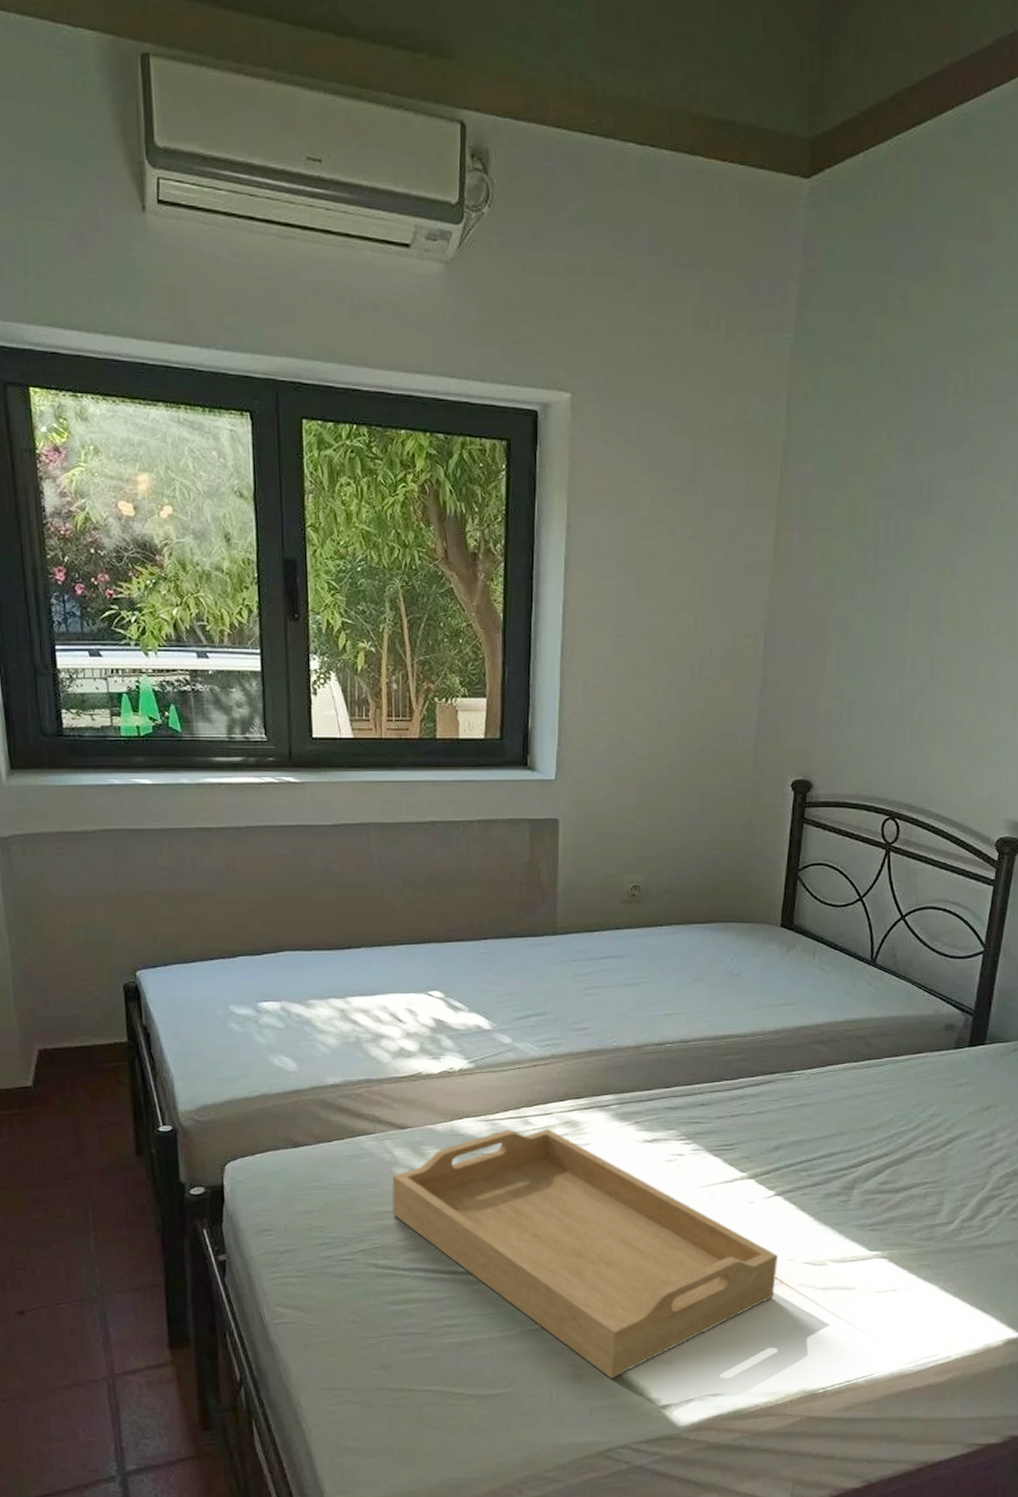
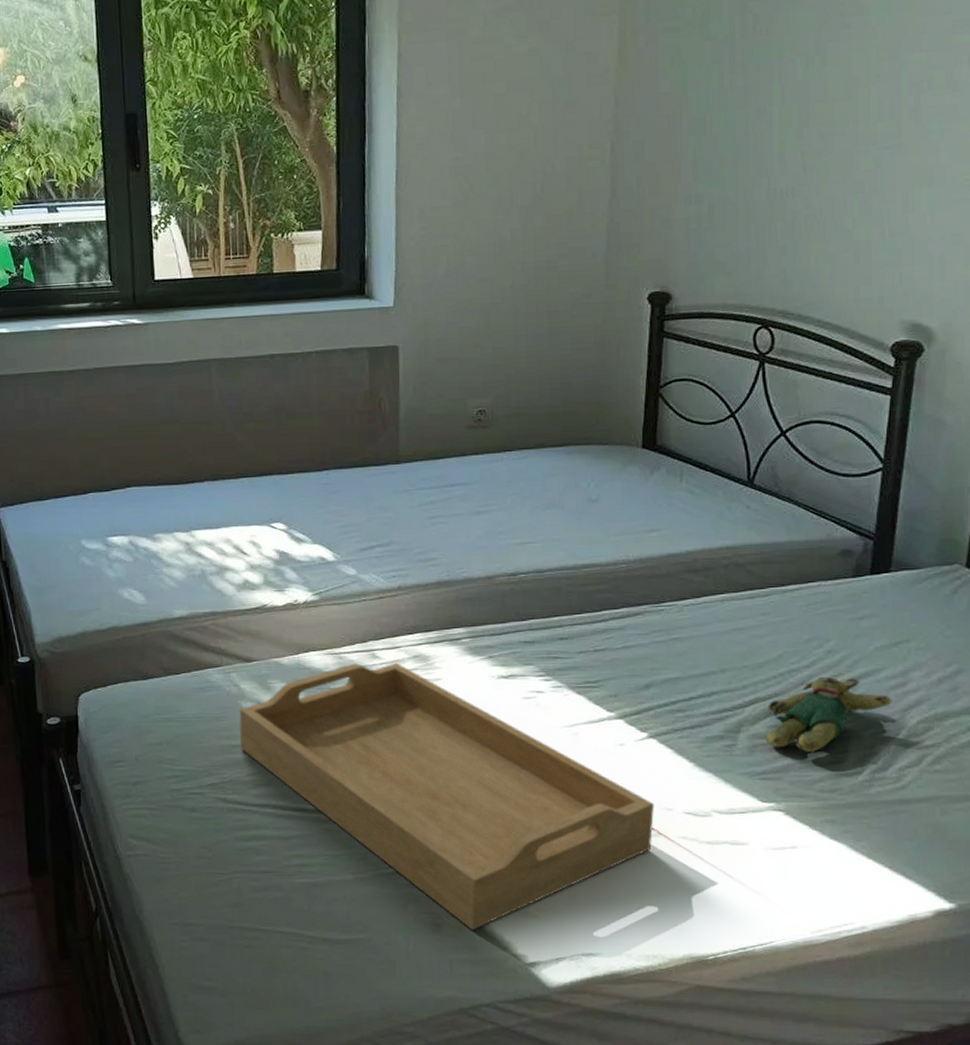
teddy bear: none [875,1138,981,1206] -> present [765,676,892,753]

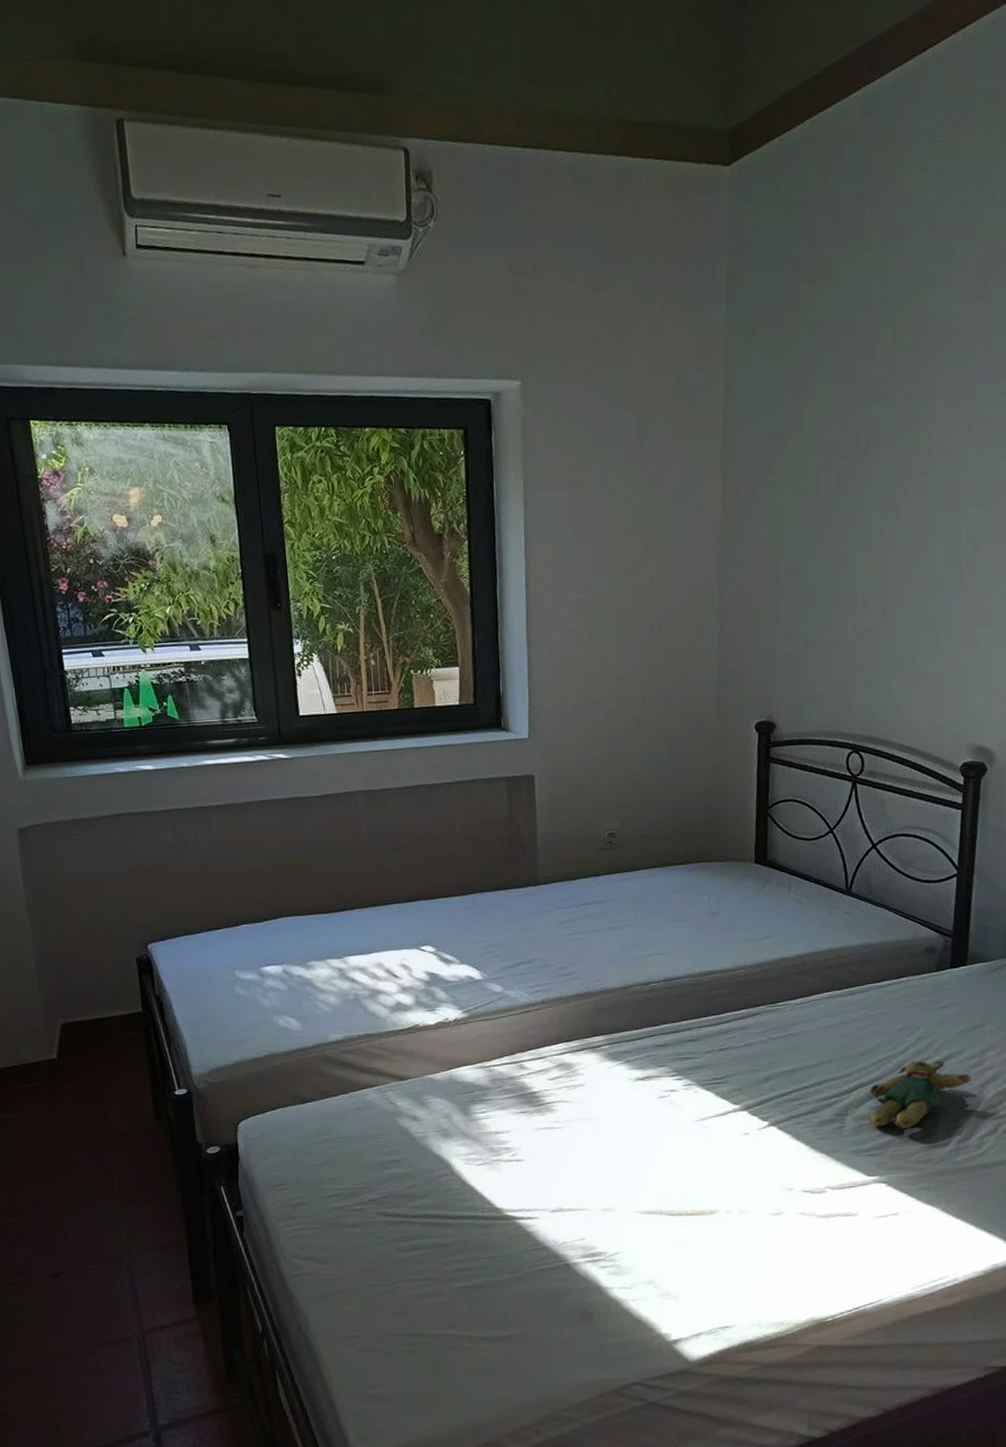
serving tray: present [239,662,654,930] -> none [396,1072,777,1316]

